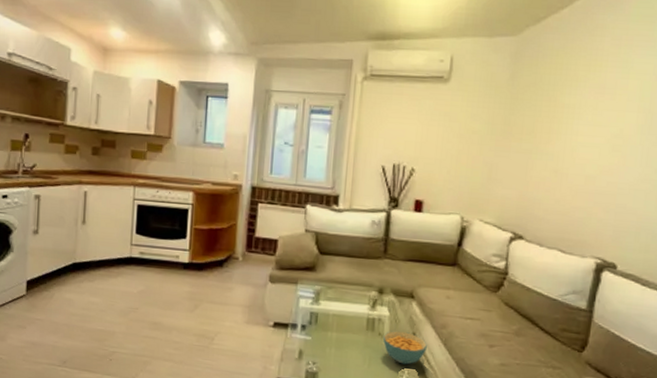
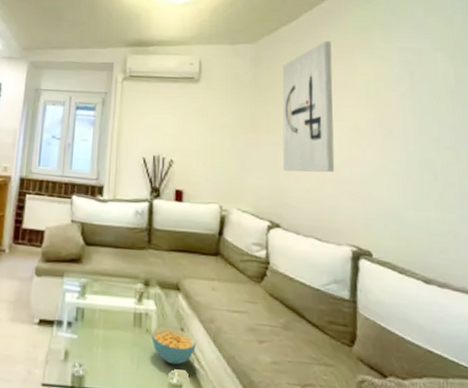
wall art: none [533,32,607,183] -> present [282,40,335,173]

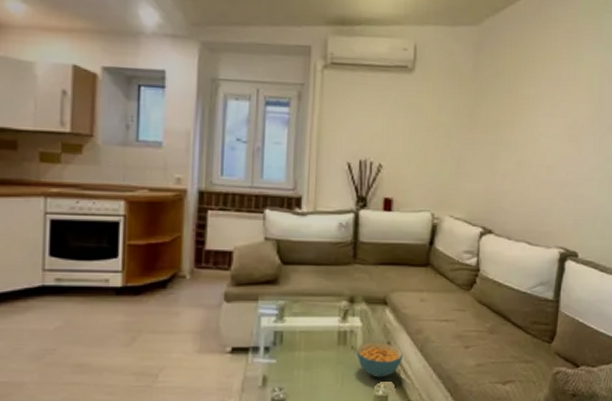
wall art: present [282,40,335,173] -> none [500,24,560,174]

